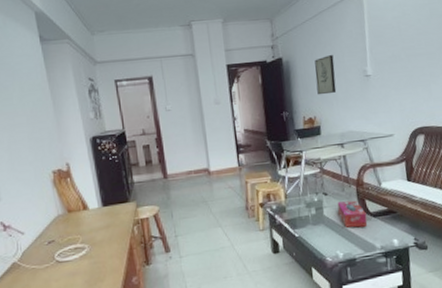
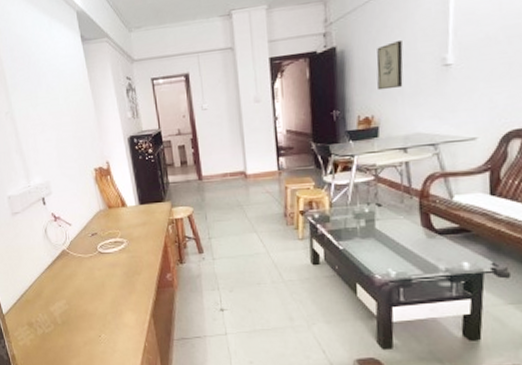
tissue box: present [337,200,368,228] -> none [393,214,431,245]

